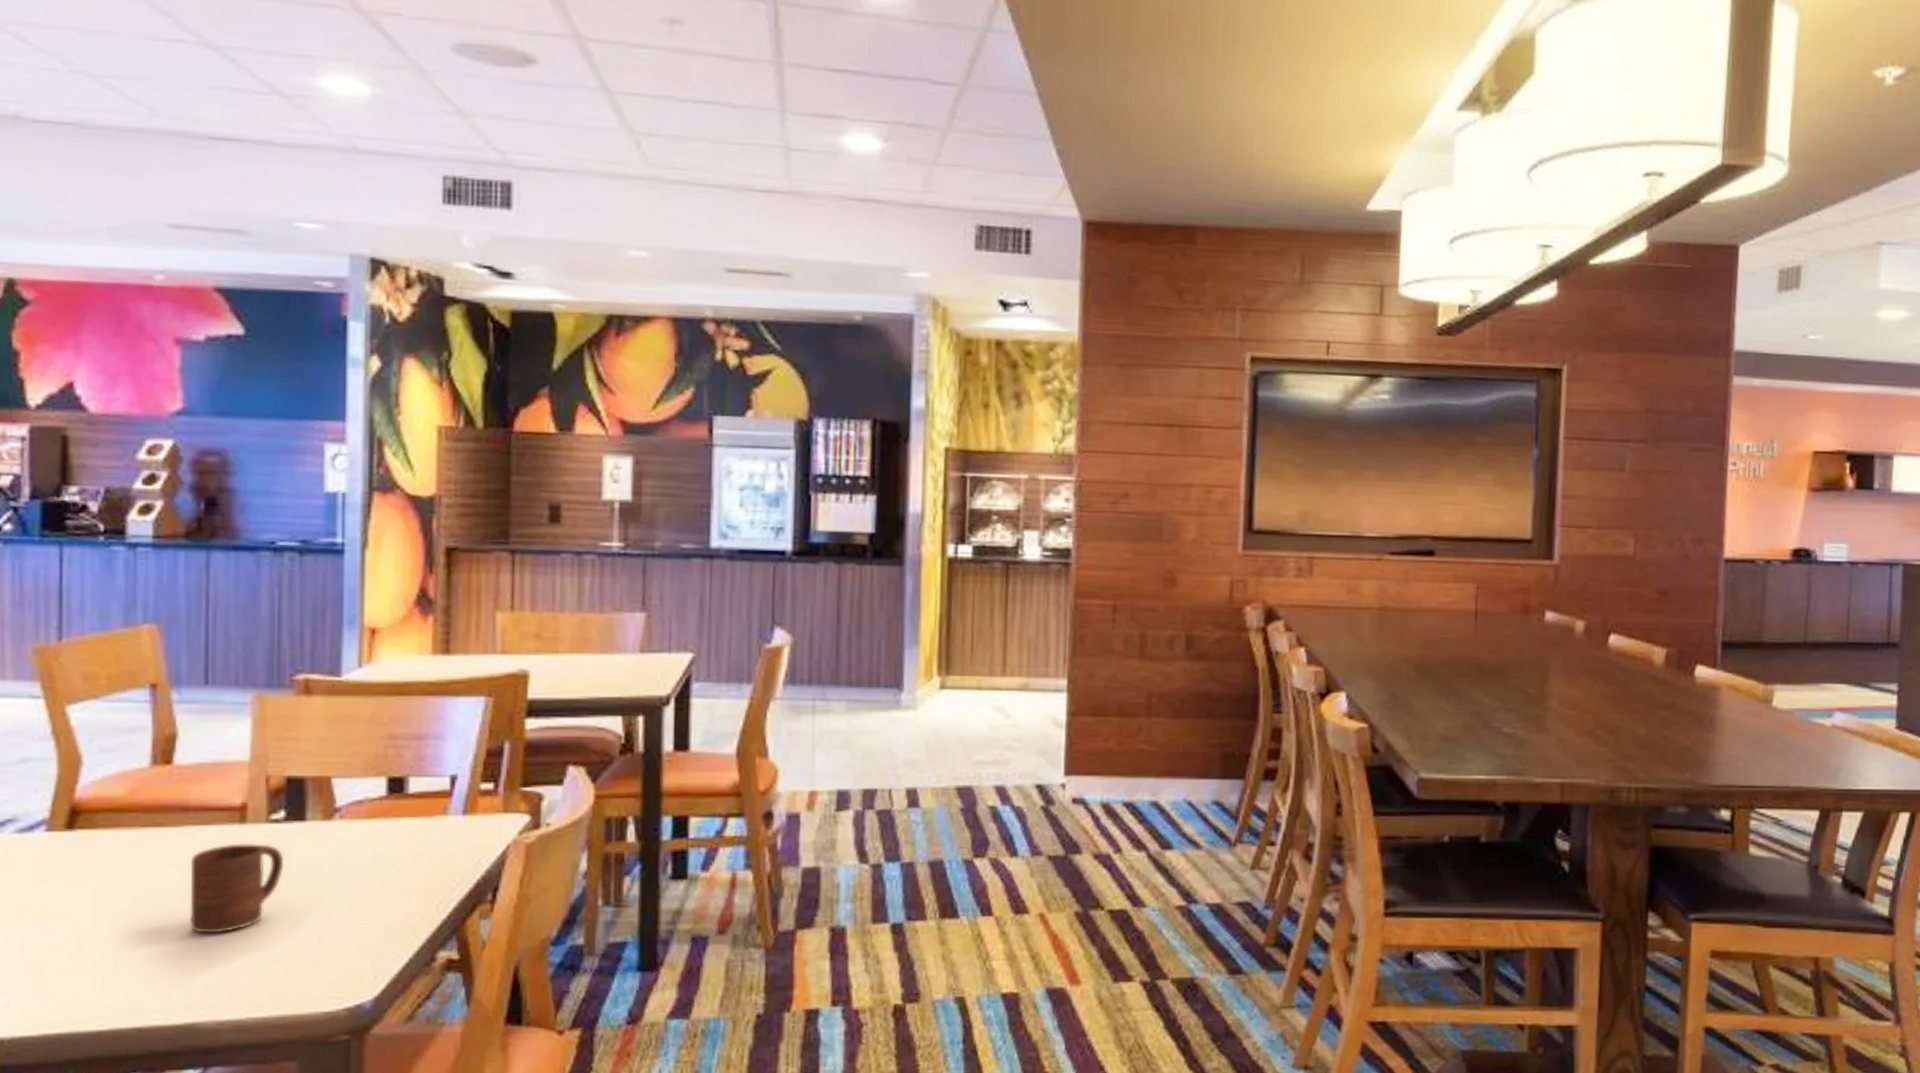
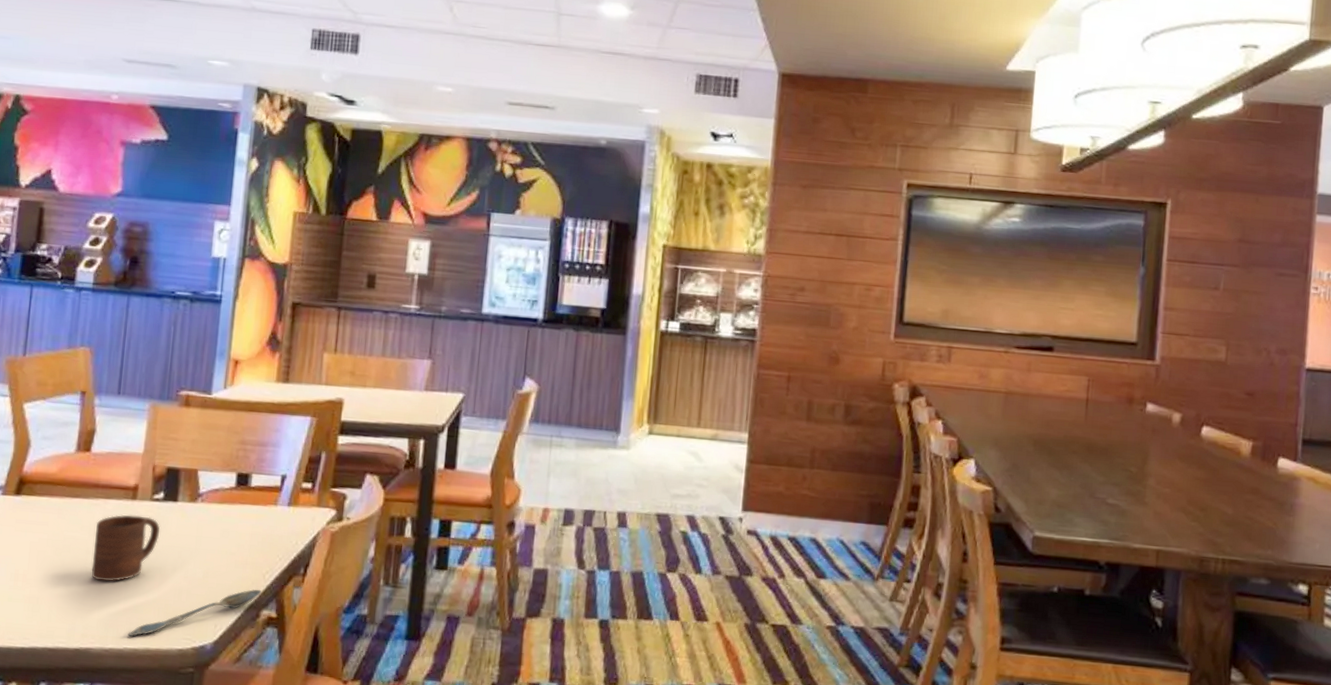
spoon: none [251,925,436,1003] -> present [127,589,262,637]

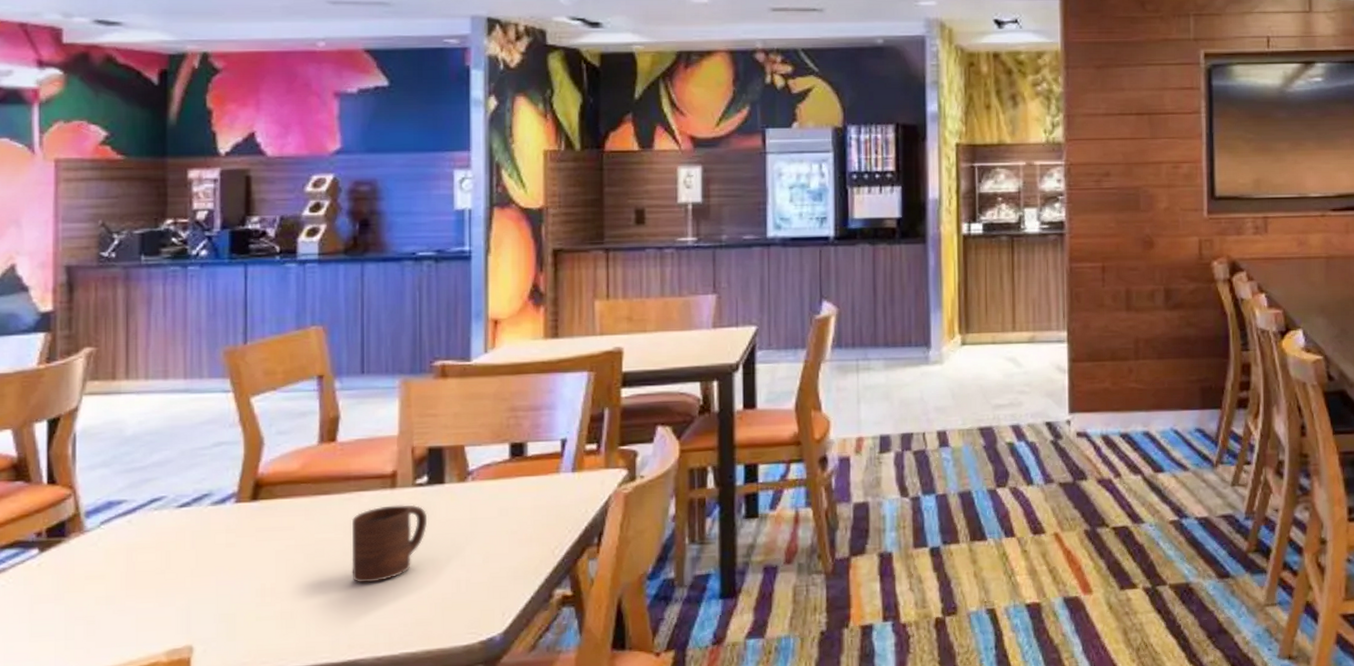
spoon: present [127,589,262,637] -> none [402,567,553,640]

